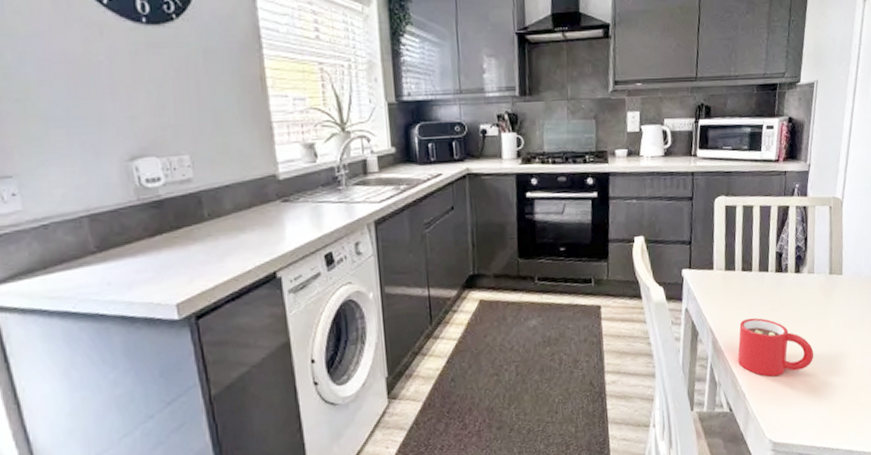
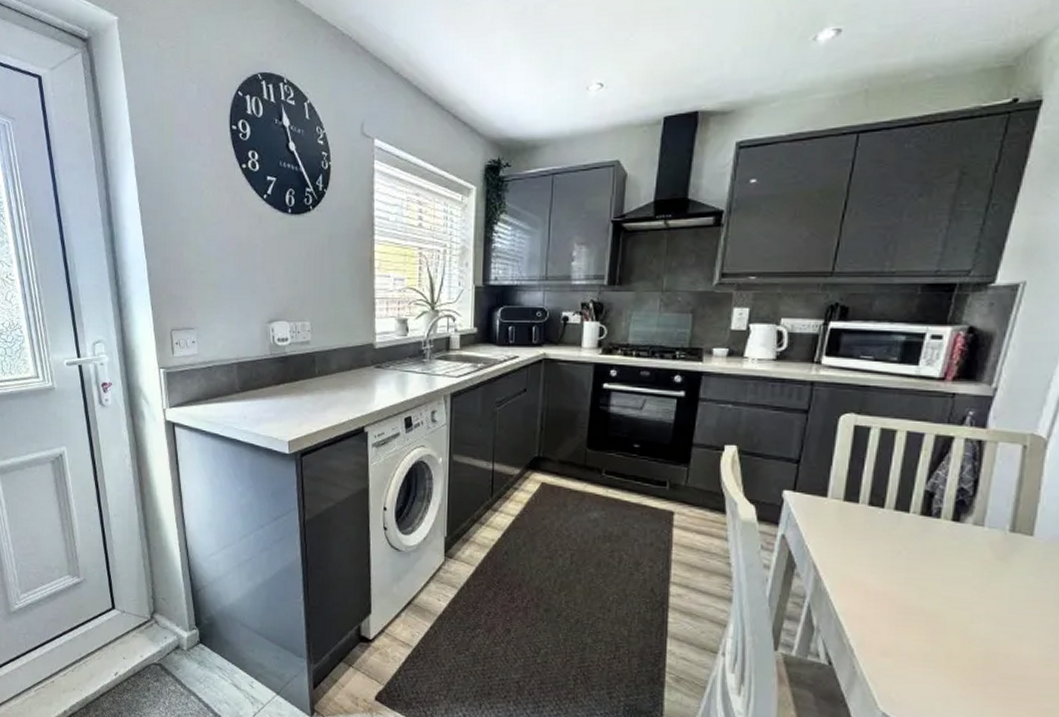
mug: present [738,317,814,377] -> none [849,562,970,642]

